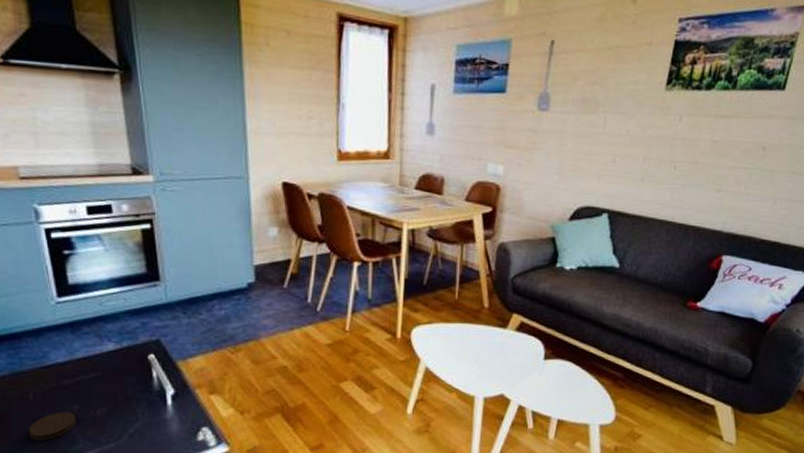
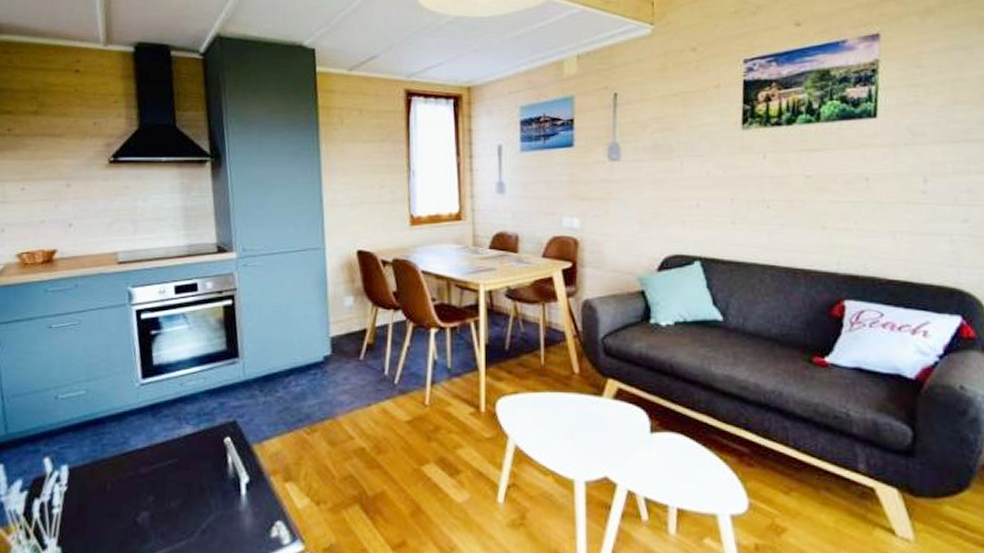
coaster: present [29,412,77,441] -> none [103,504,151,538]

